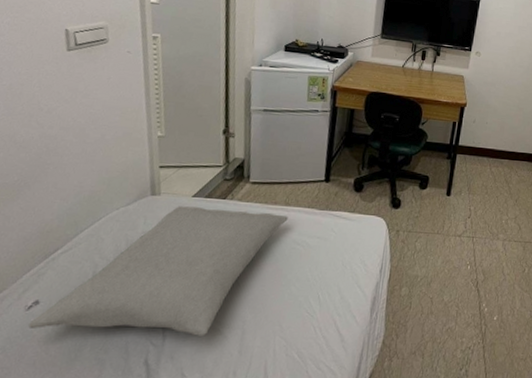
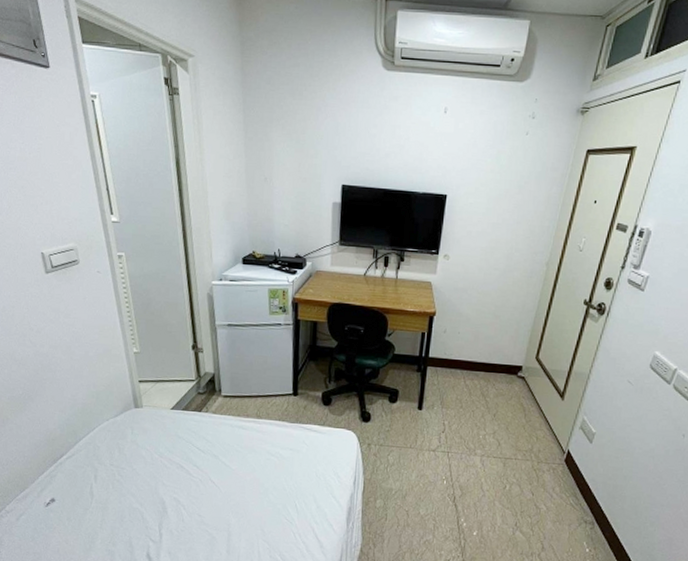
pillow: present [28,206,288,336] -> none [49,418,261,536]

